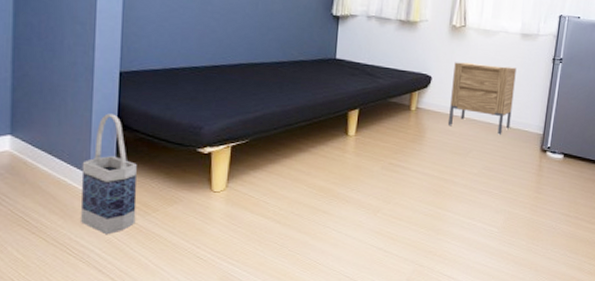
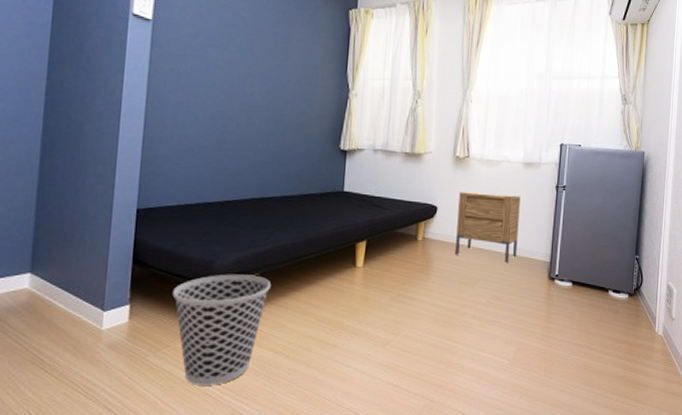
bag: present [80,113,137,235] -> none [93,250,150,372]
wastebasket: none [160,140,262,249] -> present [172,274,272,385]

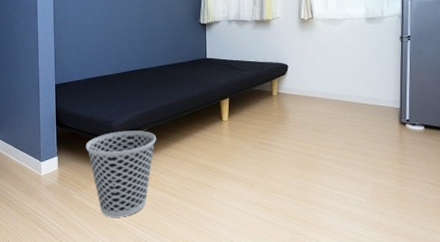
nightstand: present [455,192,521,263] -> none [307,49,366,111]

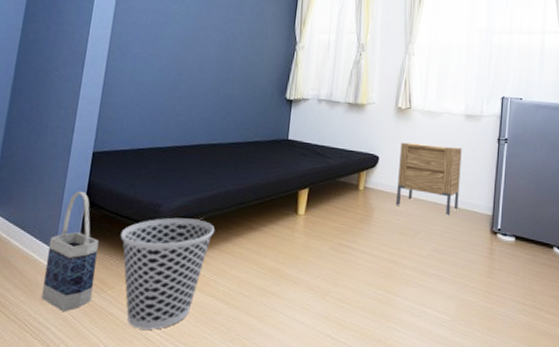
bag: none [36,115,73,207] -> present [41,191,99,312]
nightstand: none [307,49,366,111] -> present [396,142,462,216]

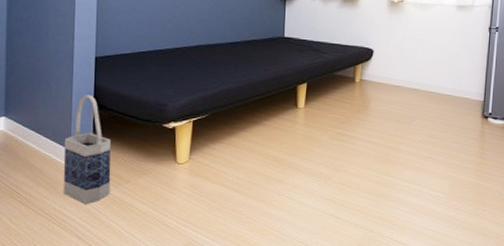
wastebasket: present [120,217,215,330] -> none [130,115,220,217]
nightstand: present [396,142,462,216] -> none [391,35,454,103]

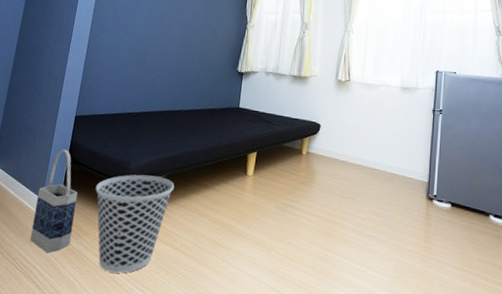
wastebasket: none [130,115,220,217] -> present [95,174,175,273]

